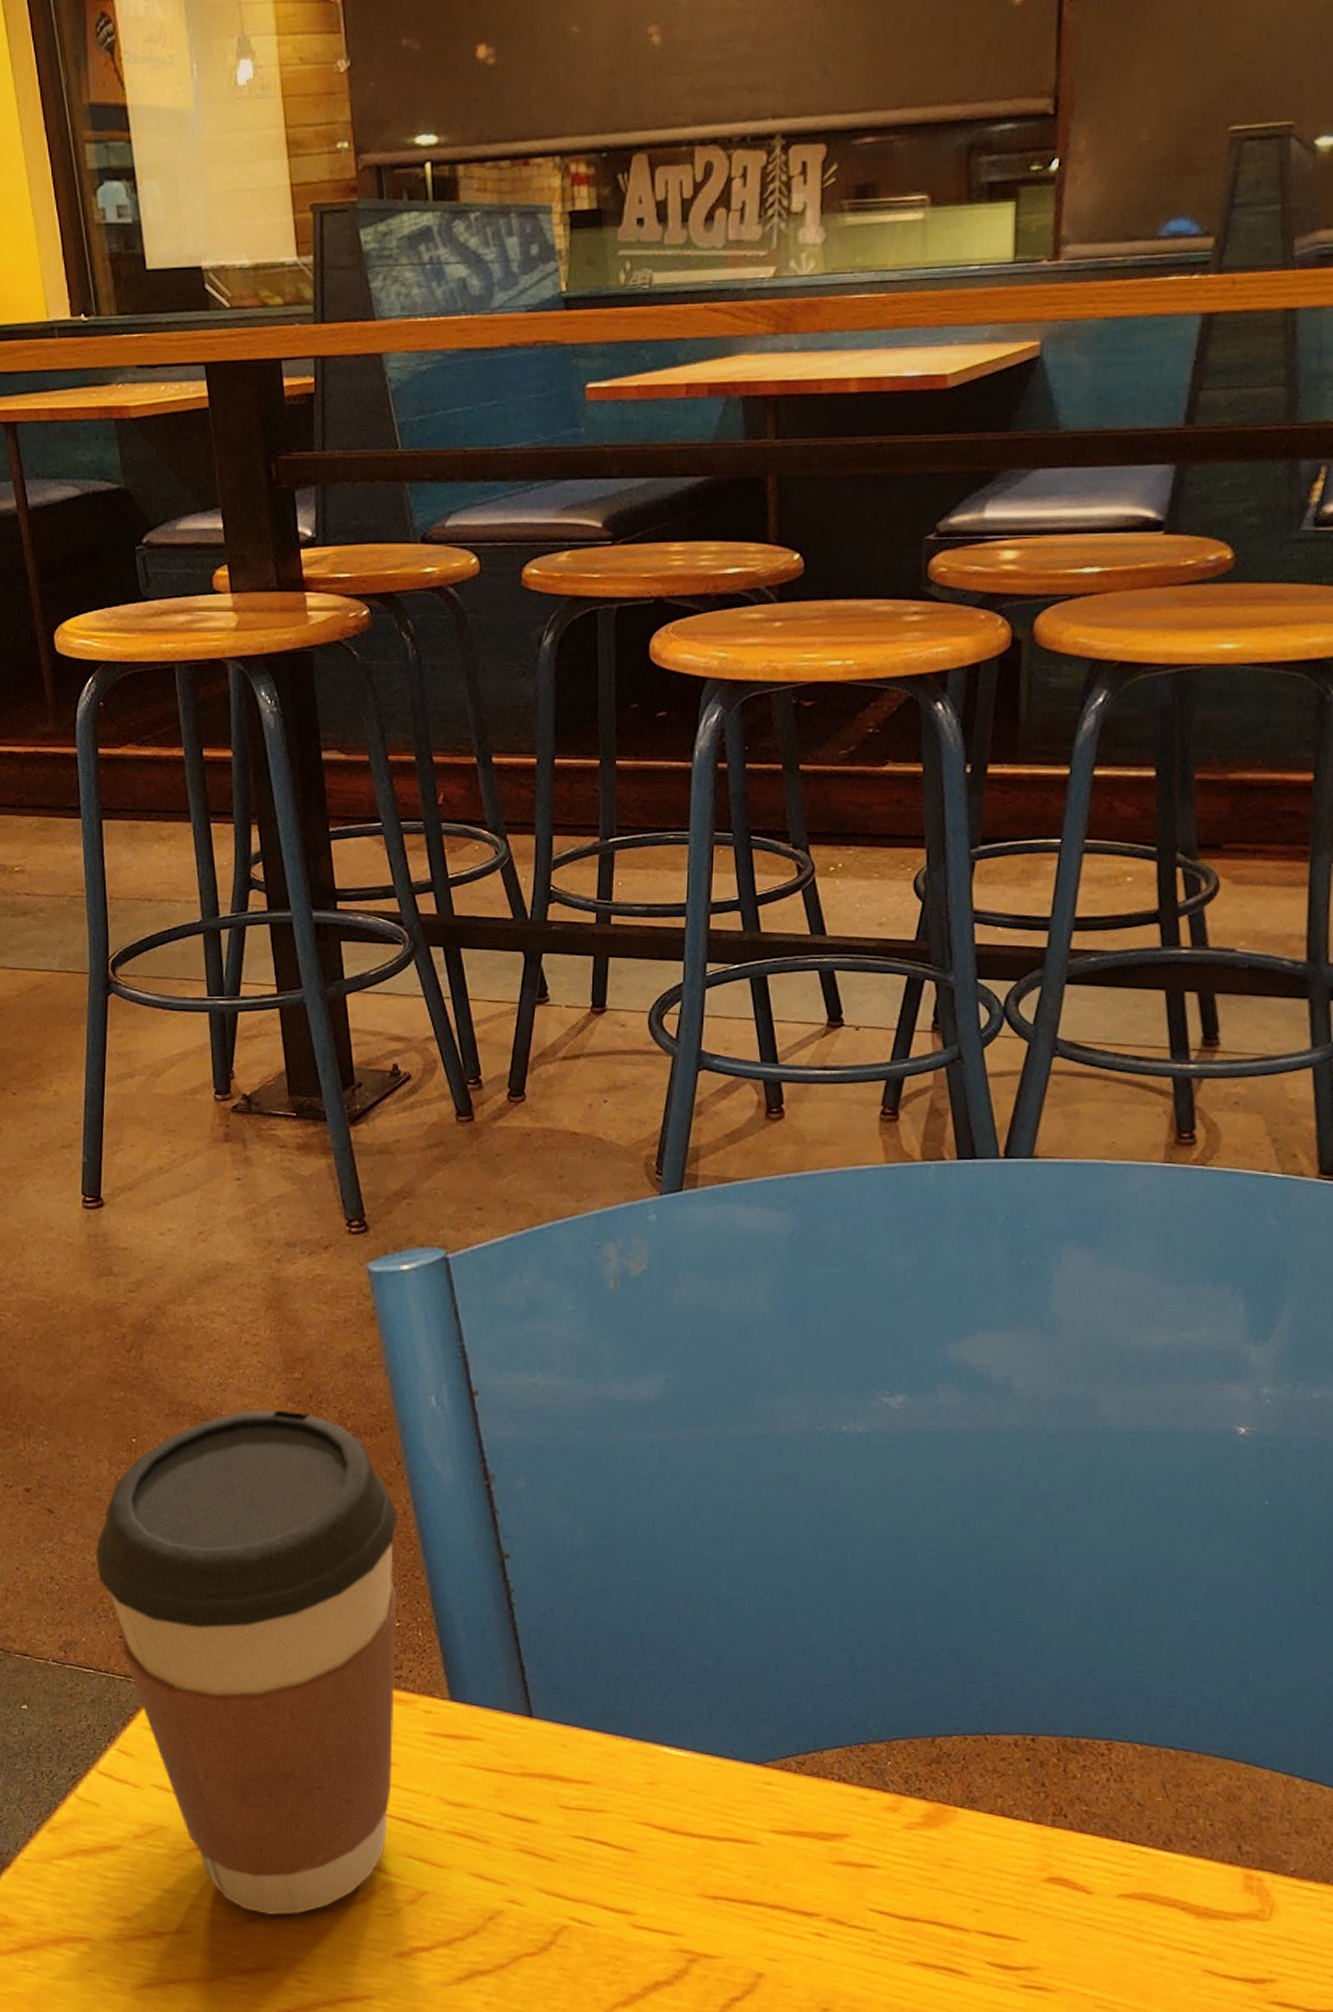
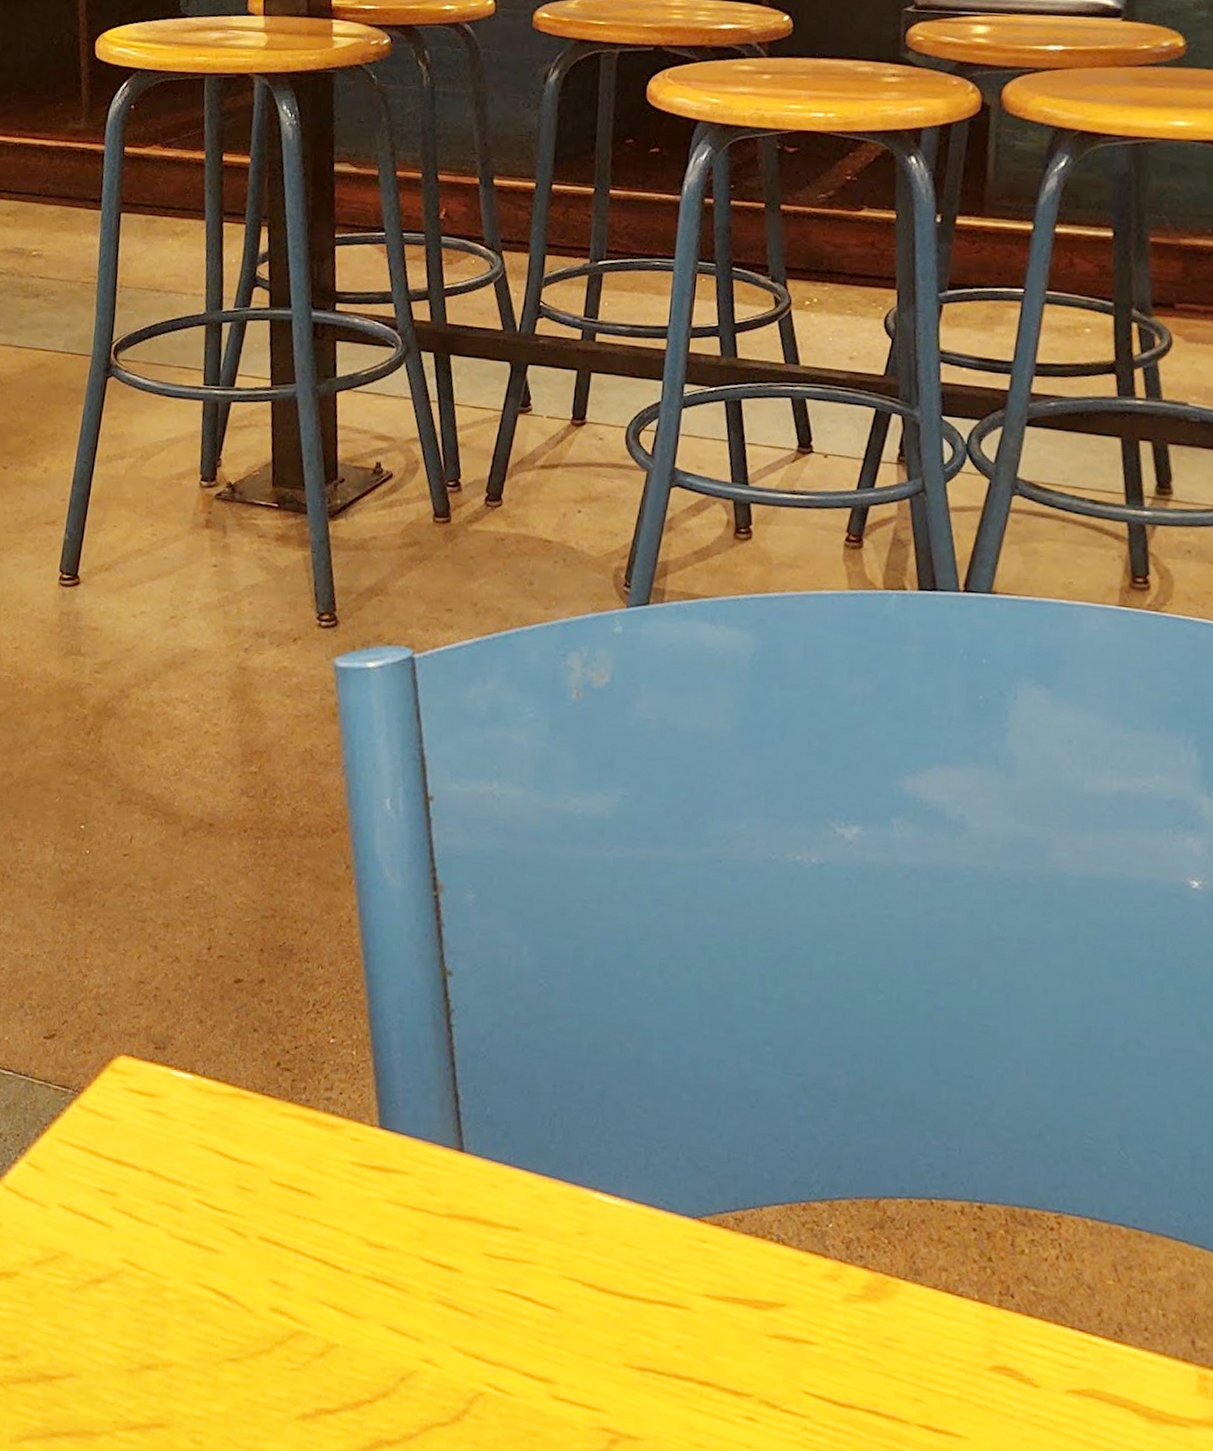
coffee cup: present [95,1409,397,1915] -> none [29,802,342,1363]

